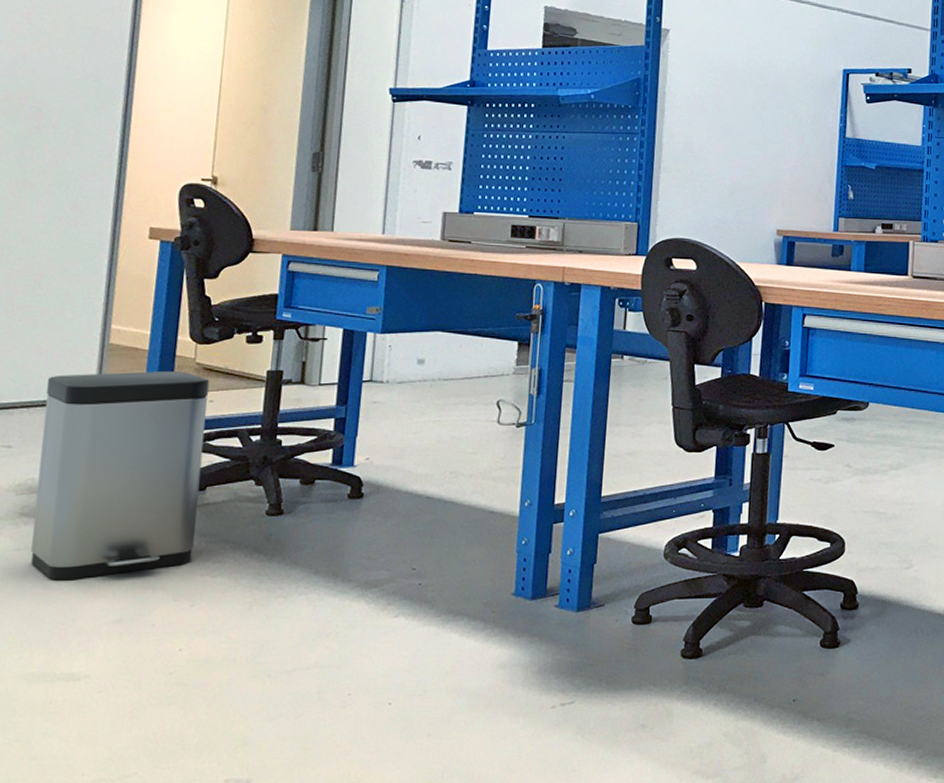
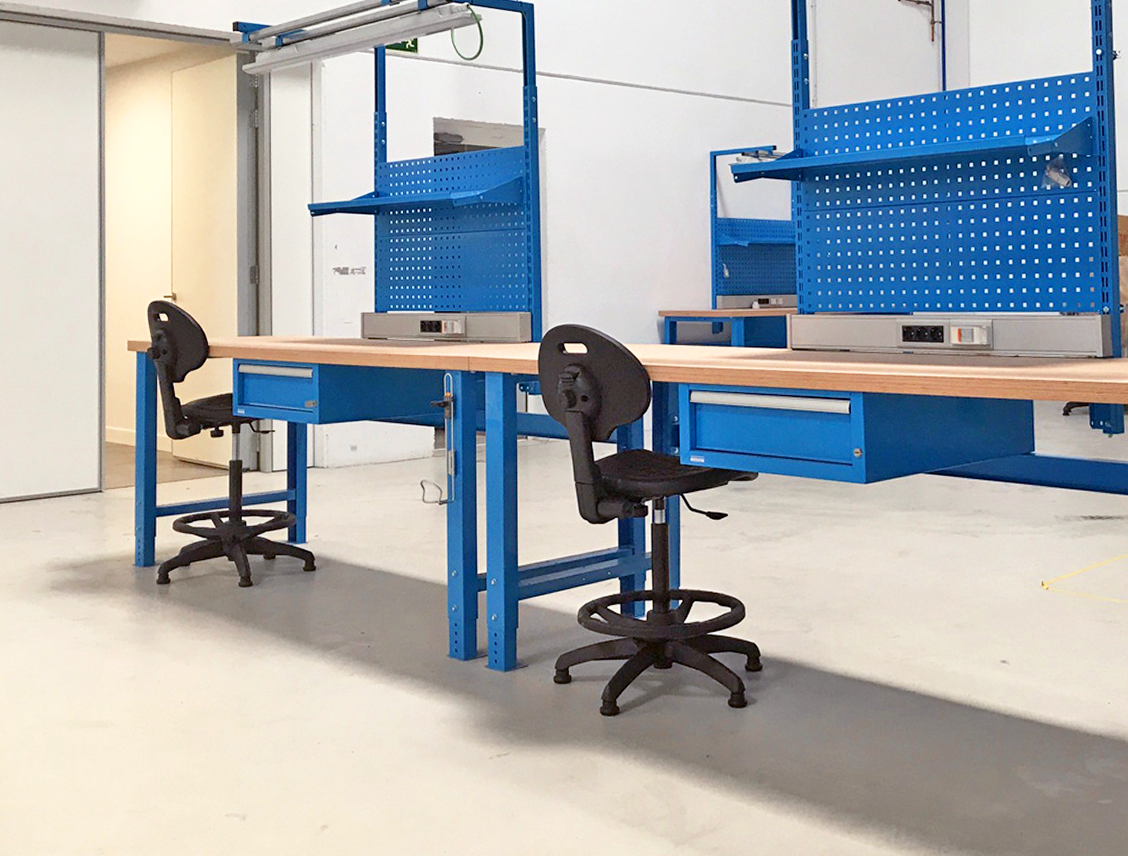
pedal bin: present [31,370,210,580] -> none [61,463,185,643]

